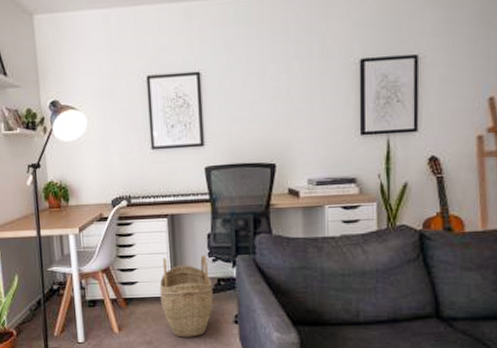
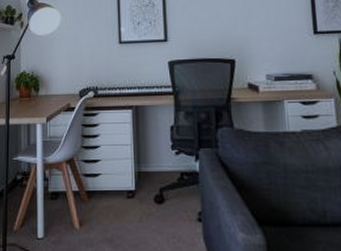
woven basket: present [159,255,213,338] -> none [122,148,176,236]

